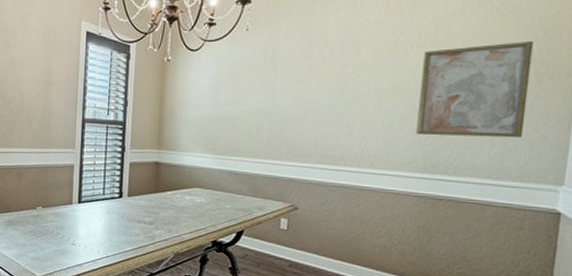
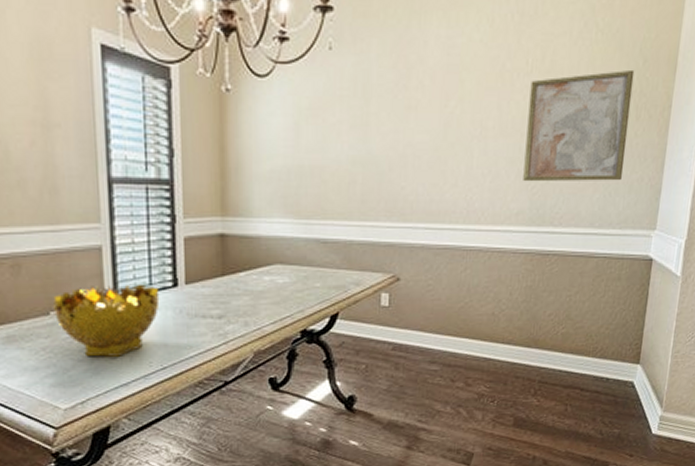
decorative bowl: none [39,192,109,245] -> present [53,284,160,358]

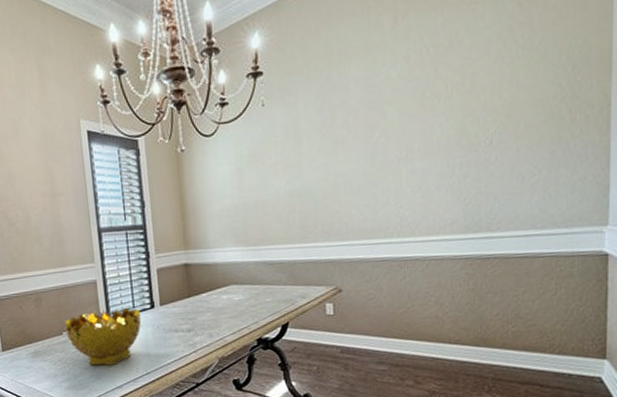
wall art: present [523,69,635,182] -> none [452,76,564,194]

